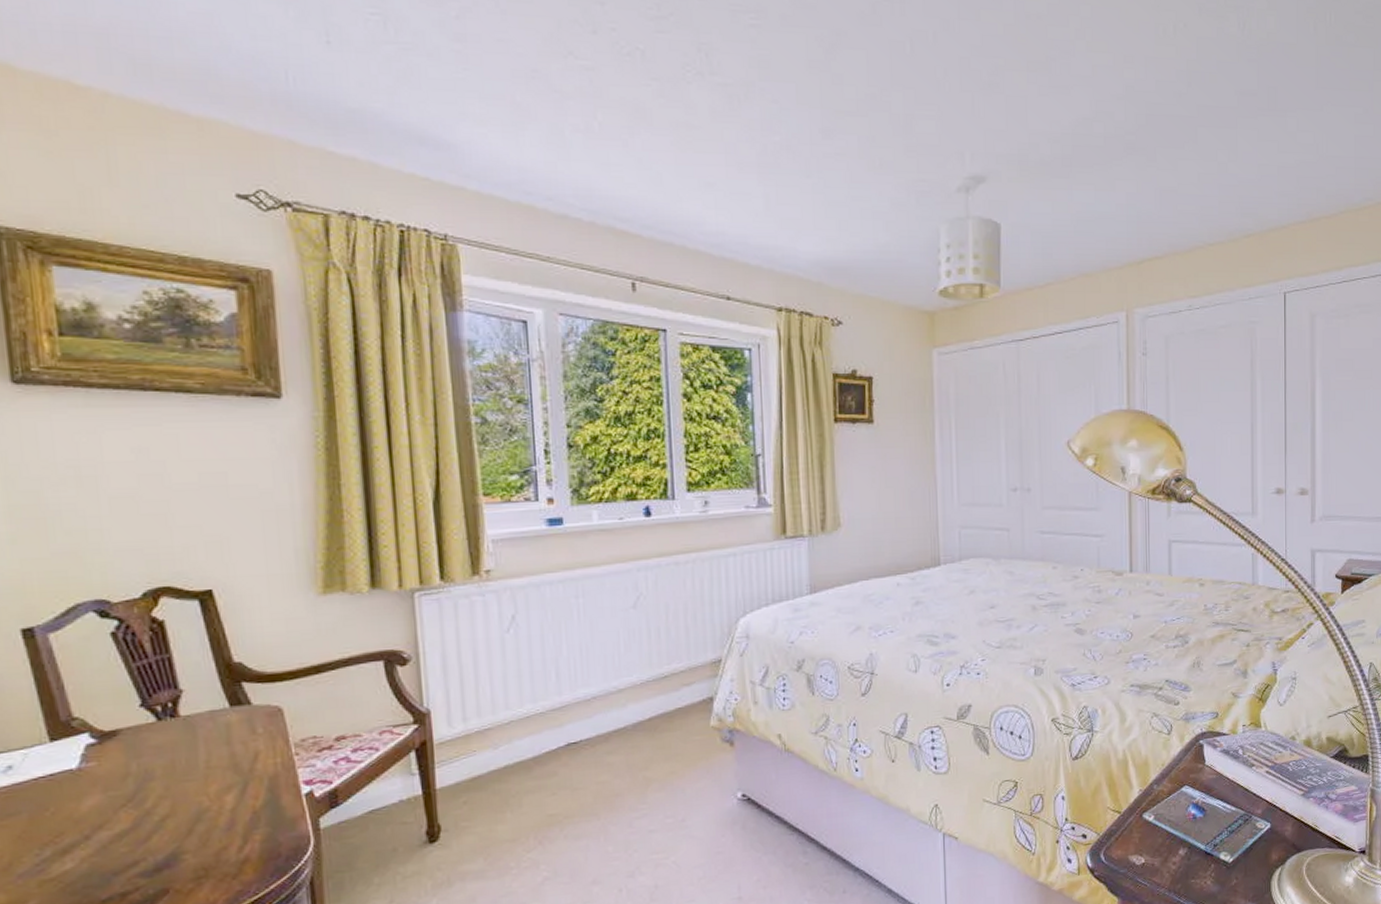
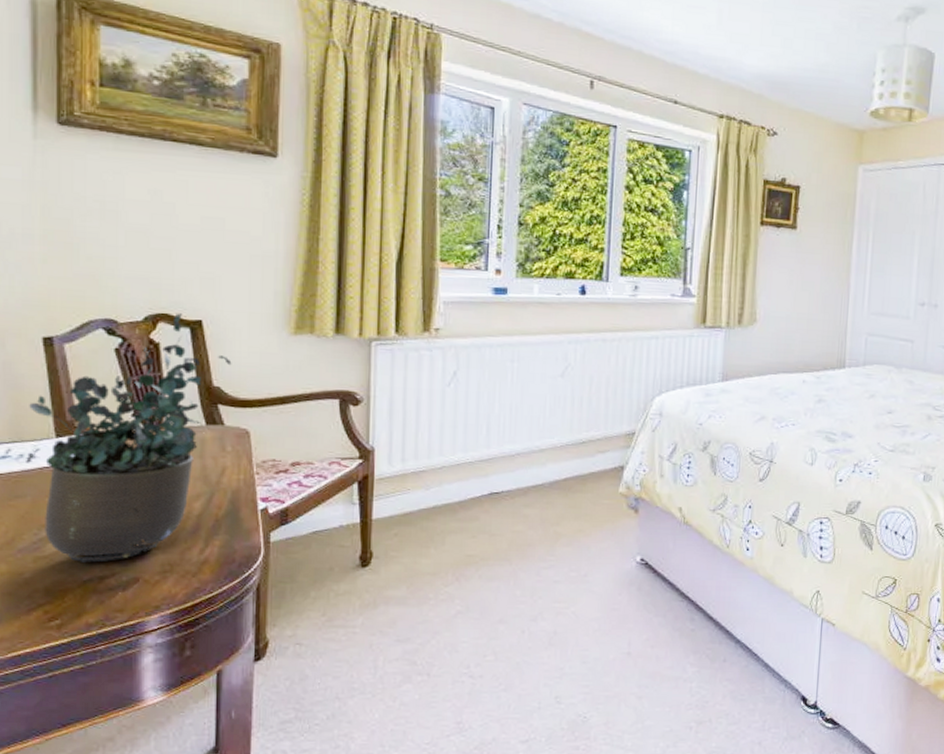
potted plant: none [13,584,253,880] -> present [26,313,232,563]

